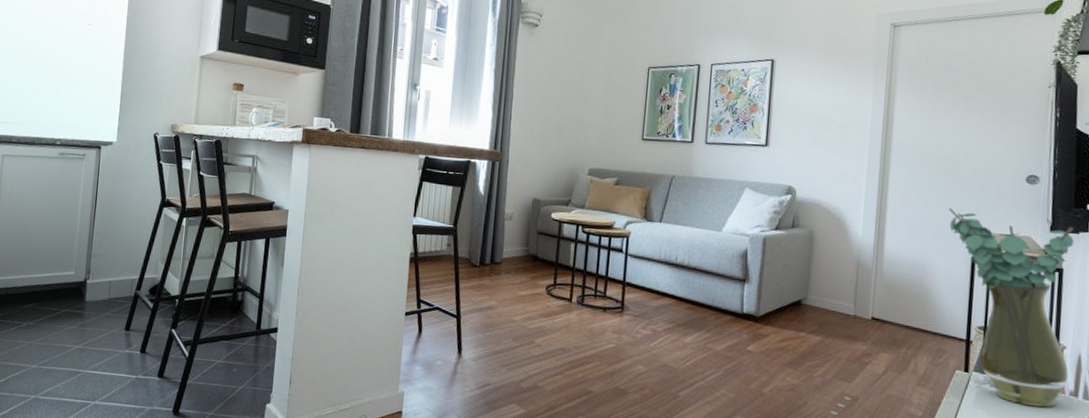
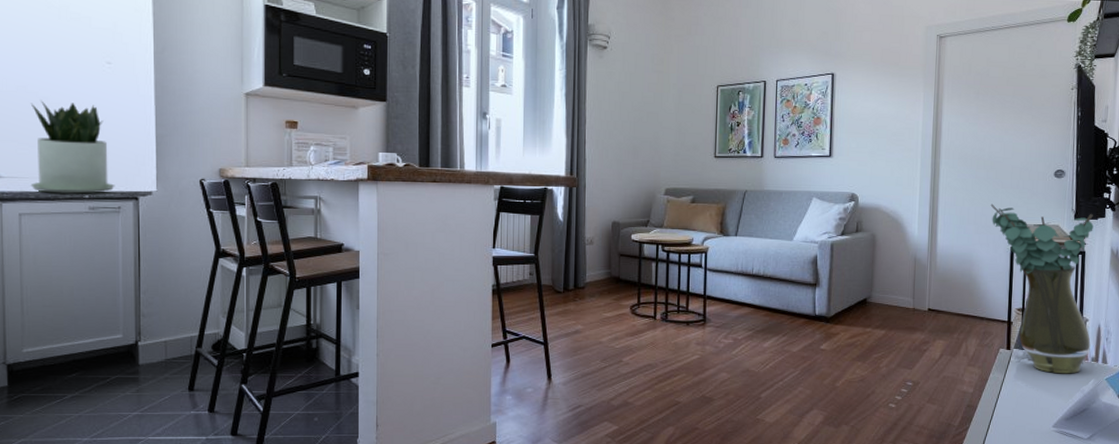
planter: none [14,56,83,141] -> present [30,100,115,194]

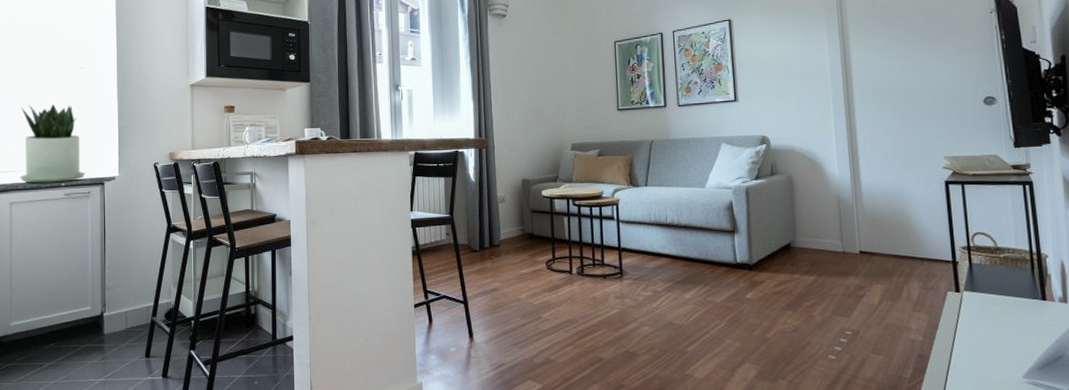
vase: present [990,204,1094,374] -> none [915,137,1056,317]

